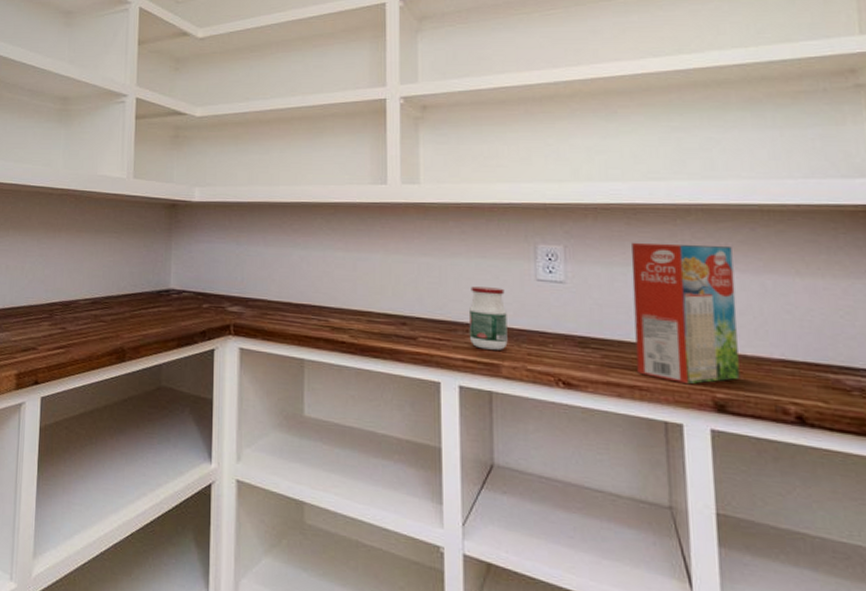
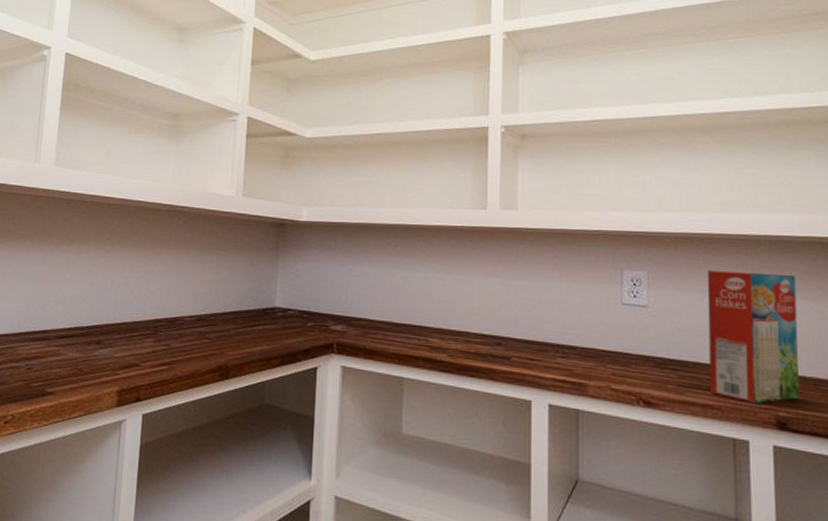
jar: present [468,286,508,350] -> none [559,309,594,370]

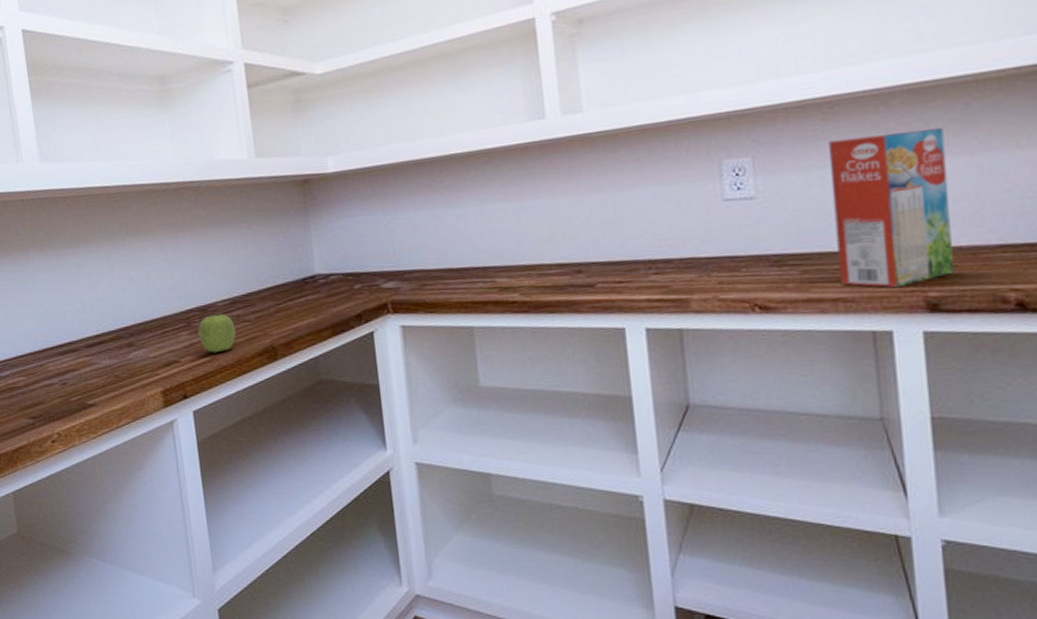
fruit: none [162,324,196,364] -> present [198,312,236,353]

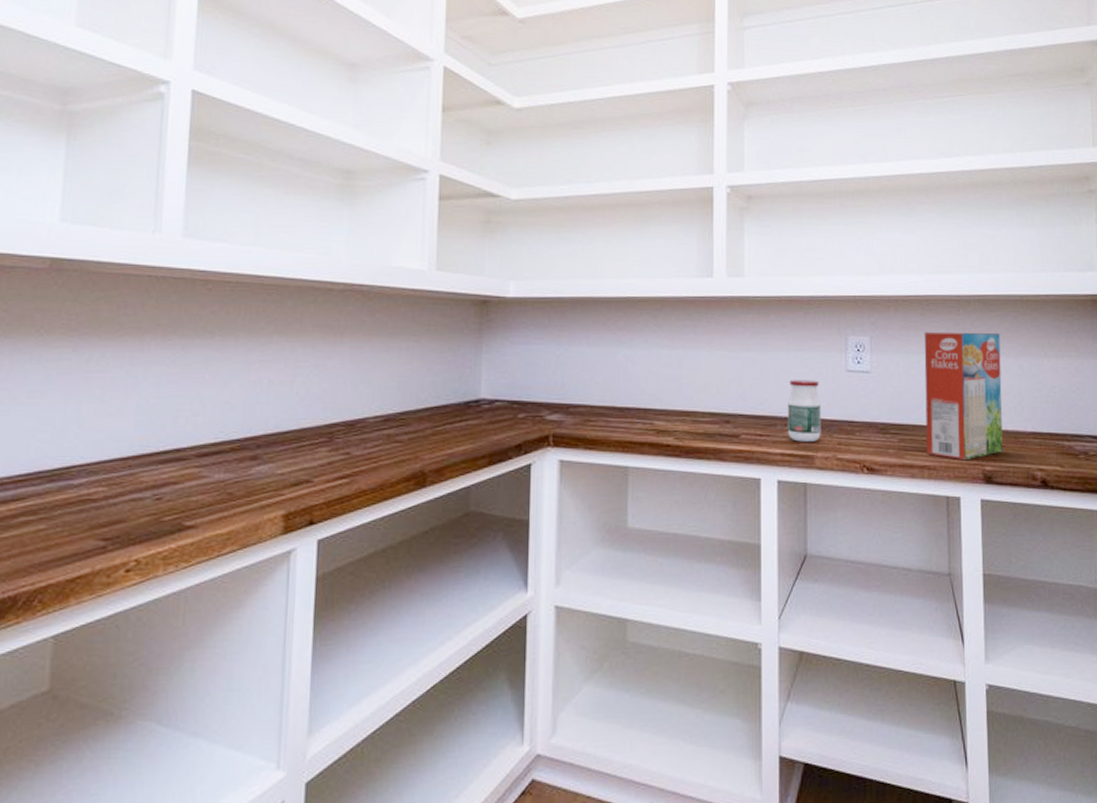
fruit: present [198,312,236,353] -> none [340,428,384,475]
jar: none [649,215,696,285] -> present [787,380,821,442]

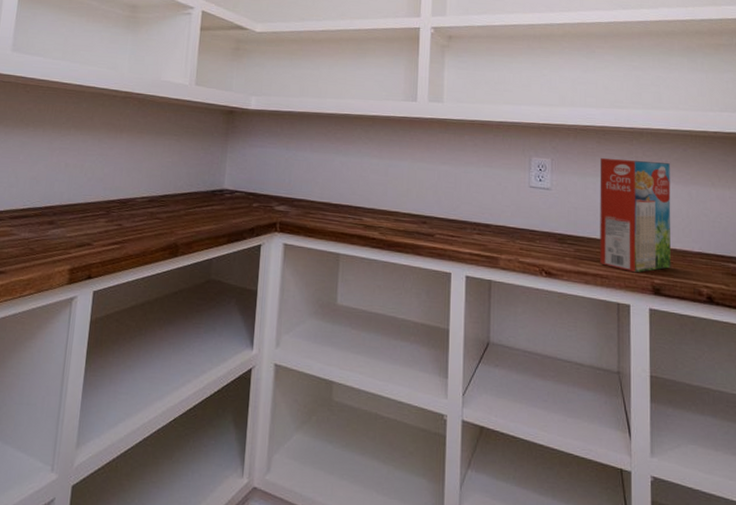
jar: present [787,380,821,442] -> none [475,191,506,245]

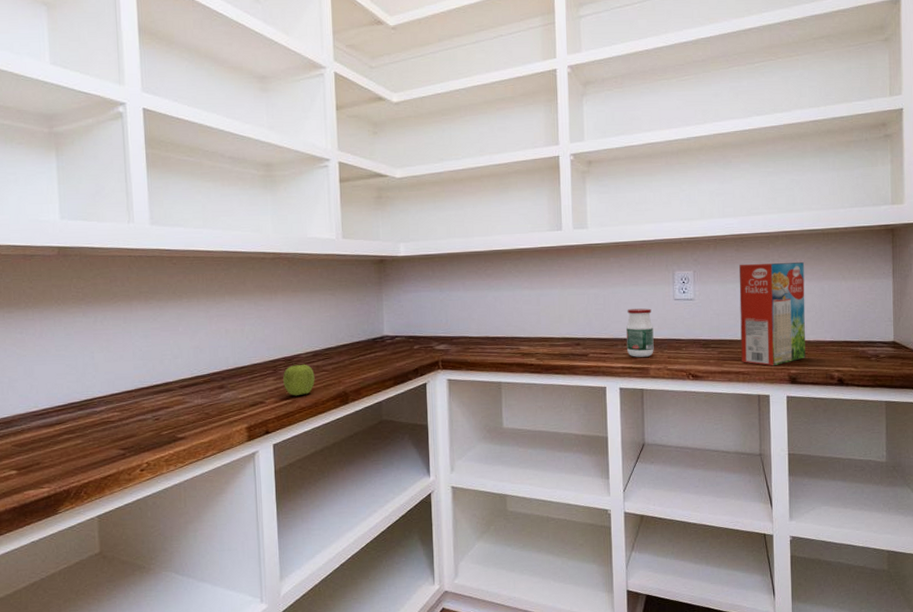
fruit: none [114,205,148,243] -> present [283,362,315,396]
jar: none [475,191,506,245] -> present [625,308,654,357]

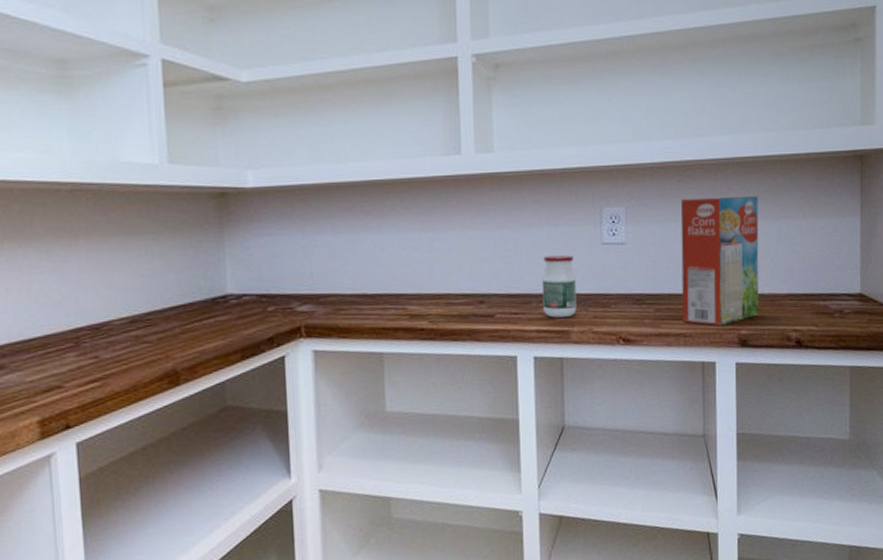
fruit: present [283,362,315,396] -> none [88,331,133,378]

